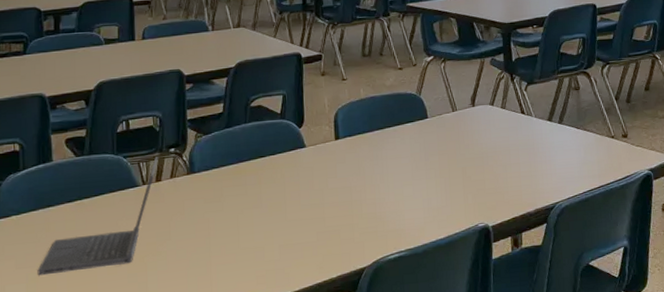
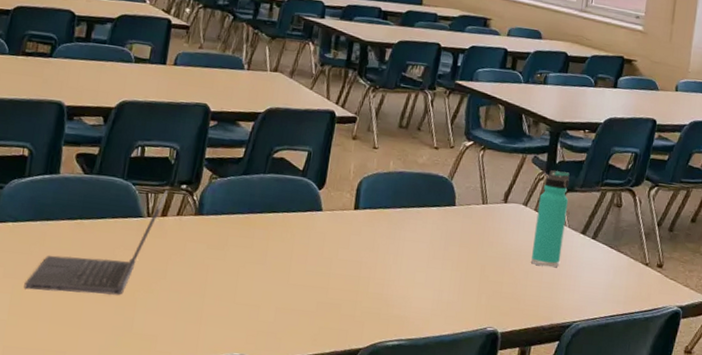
thermos bottle: none [503,67,534,158] -> present [531,169,570,268]

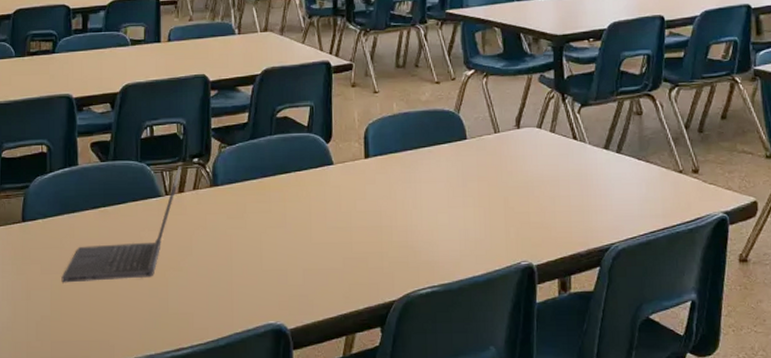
thermos bottle: present [531,169,570,268] -> none [552,86,587,190]

